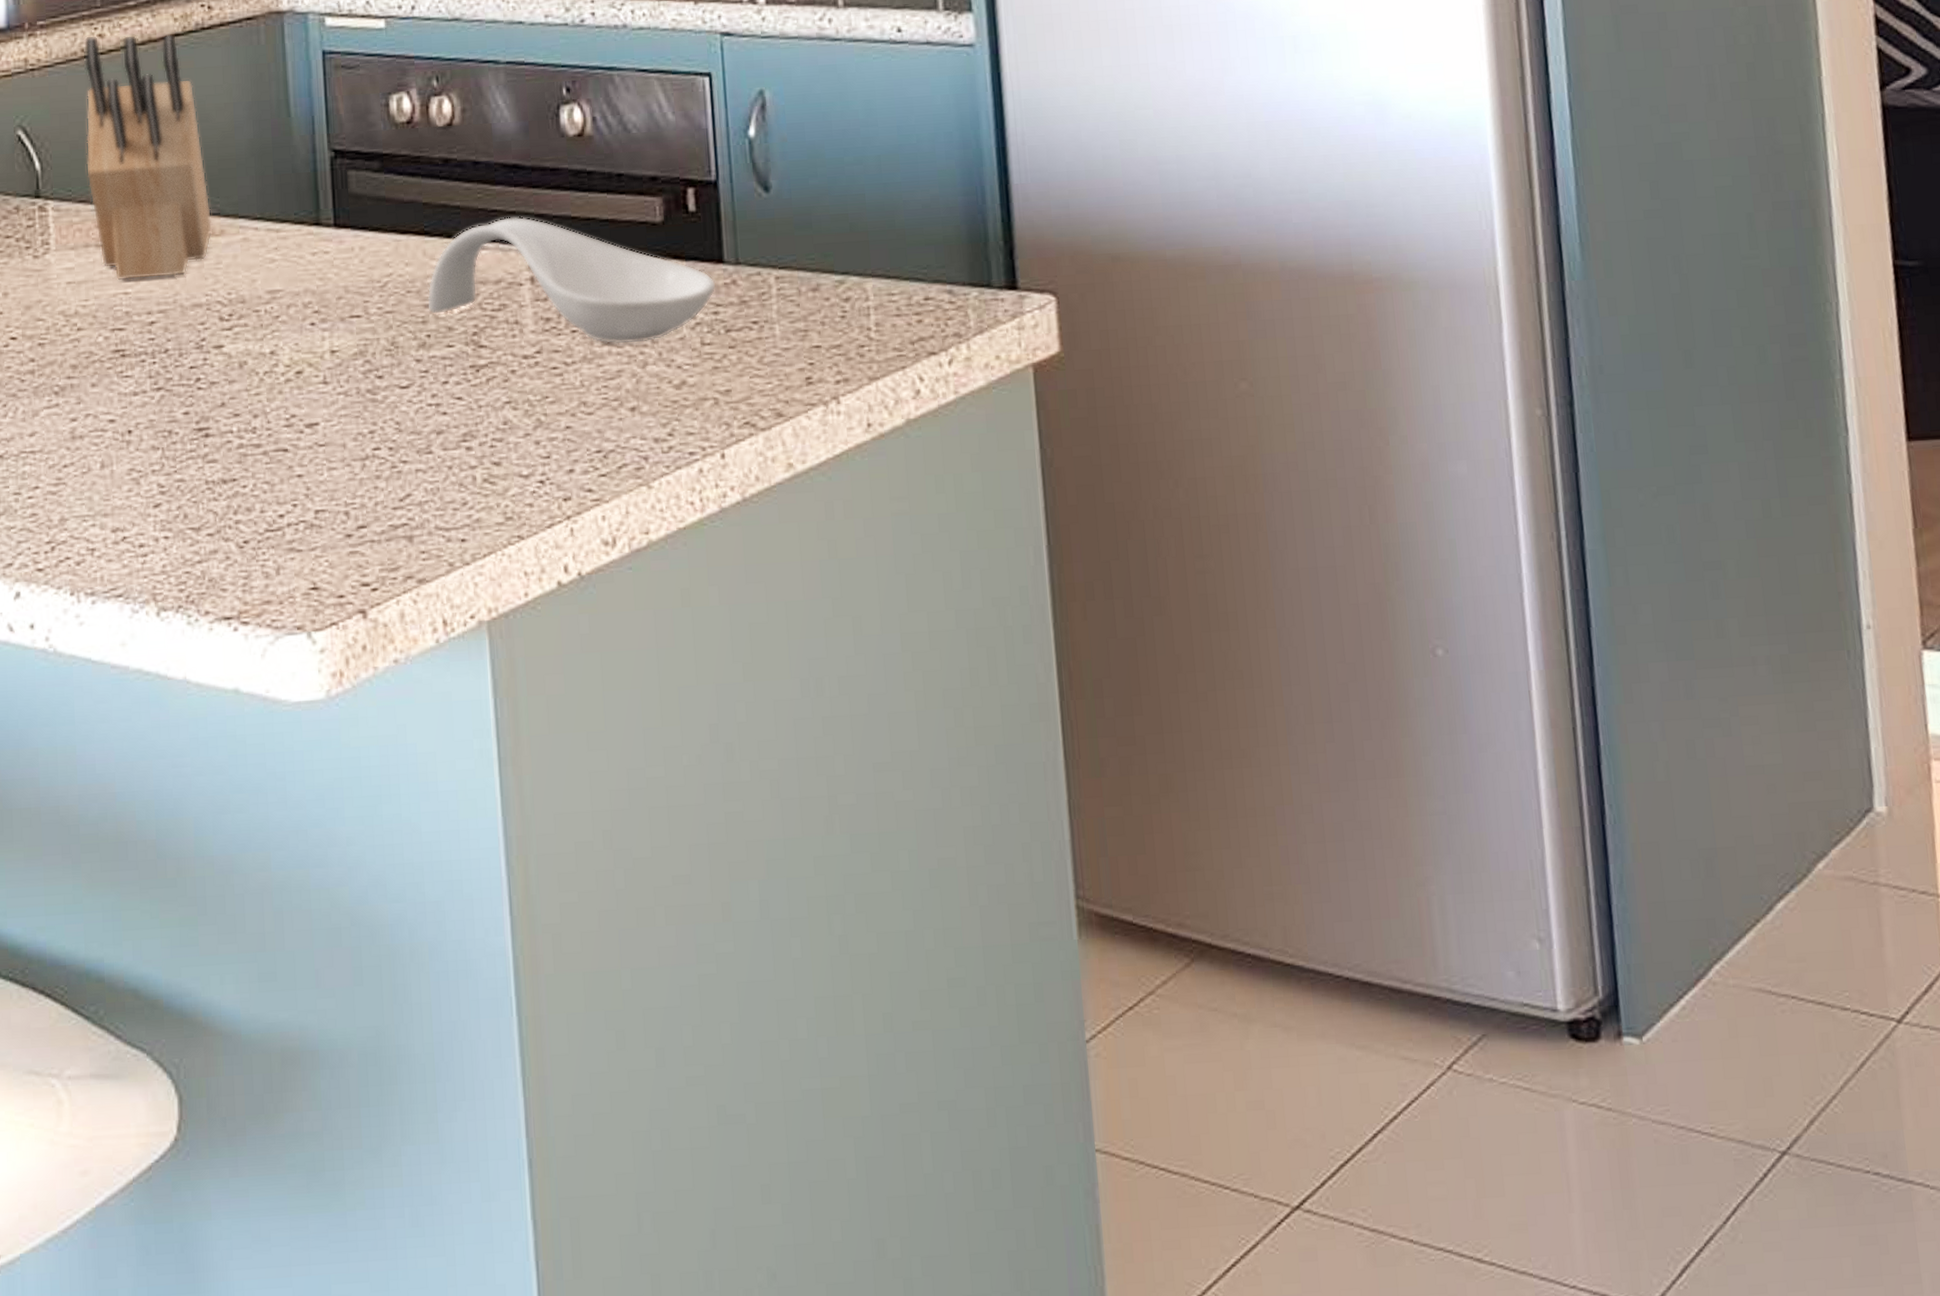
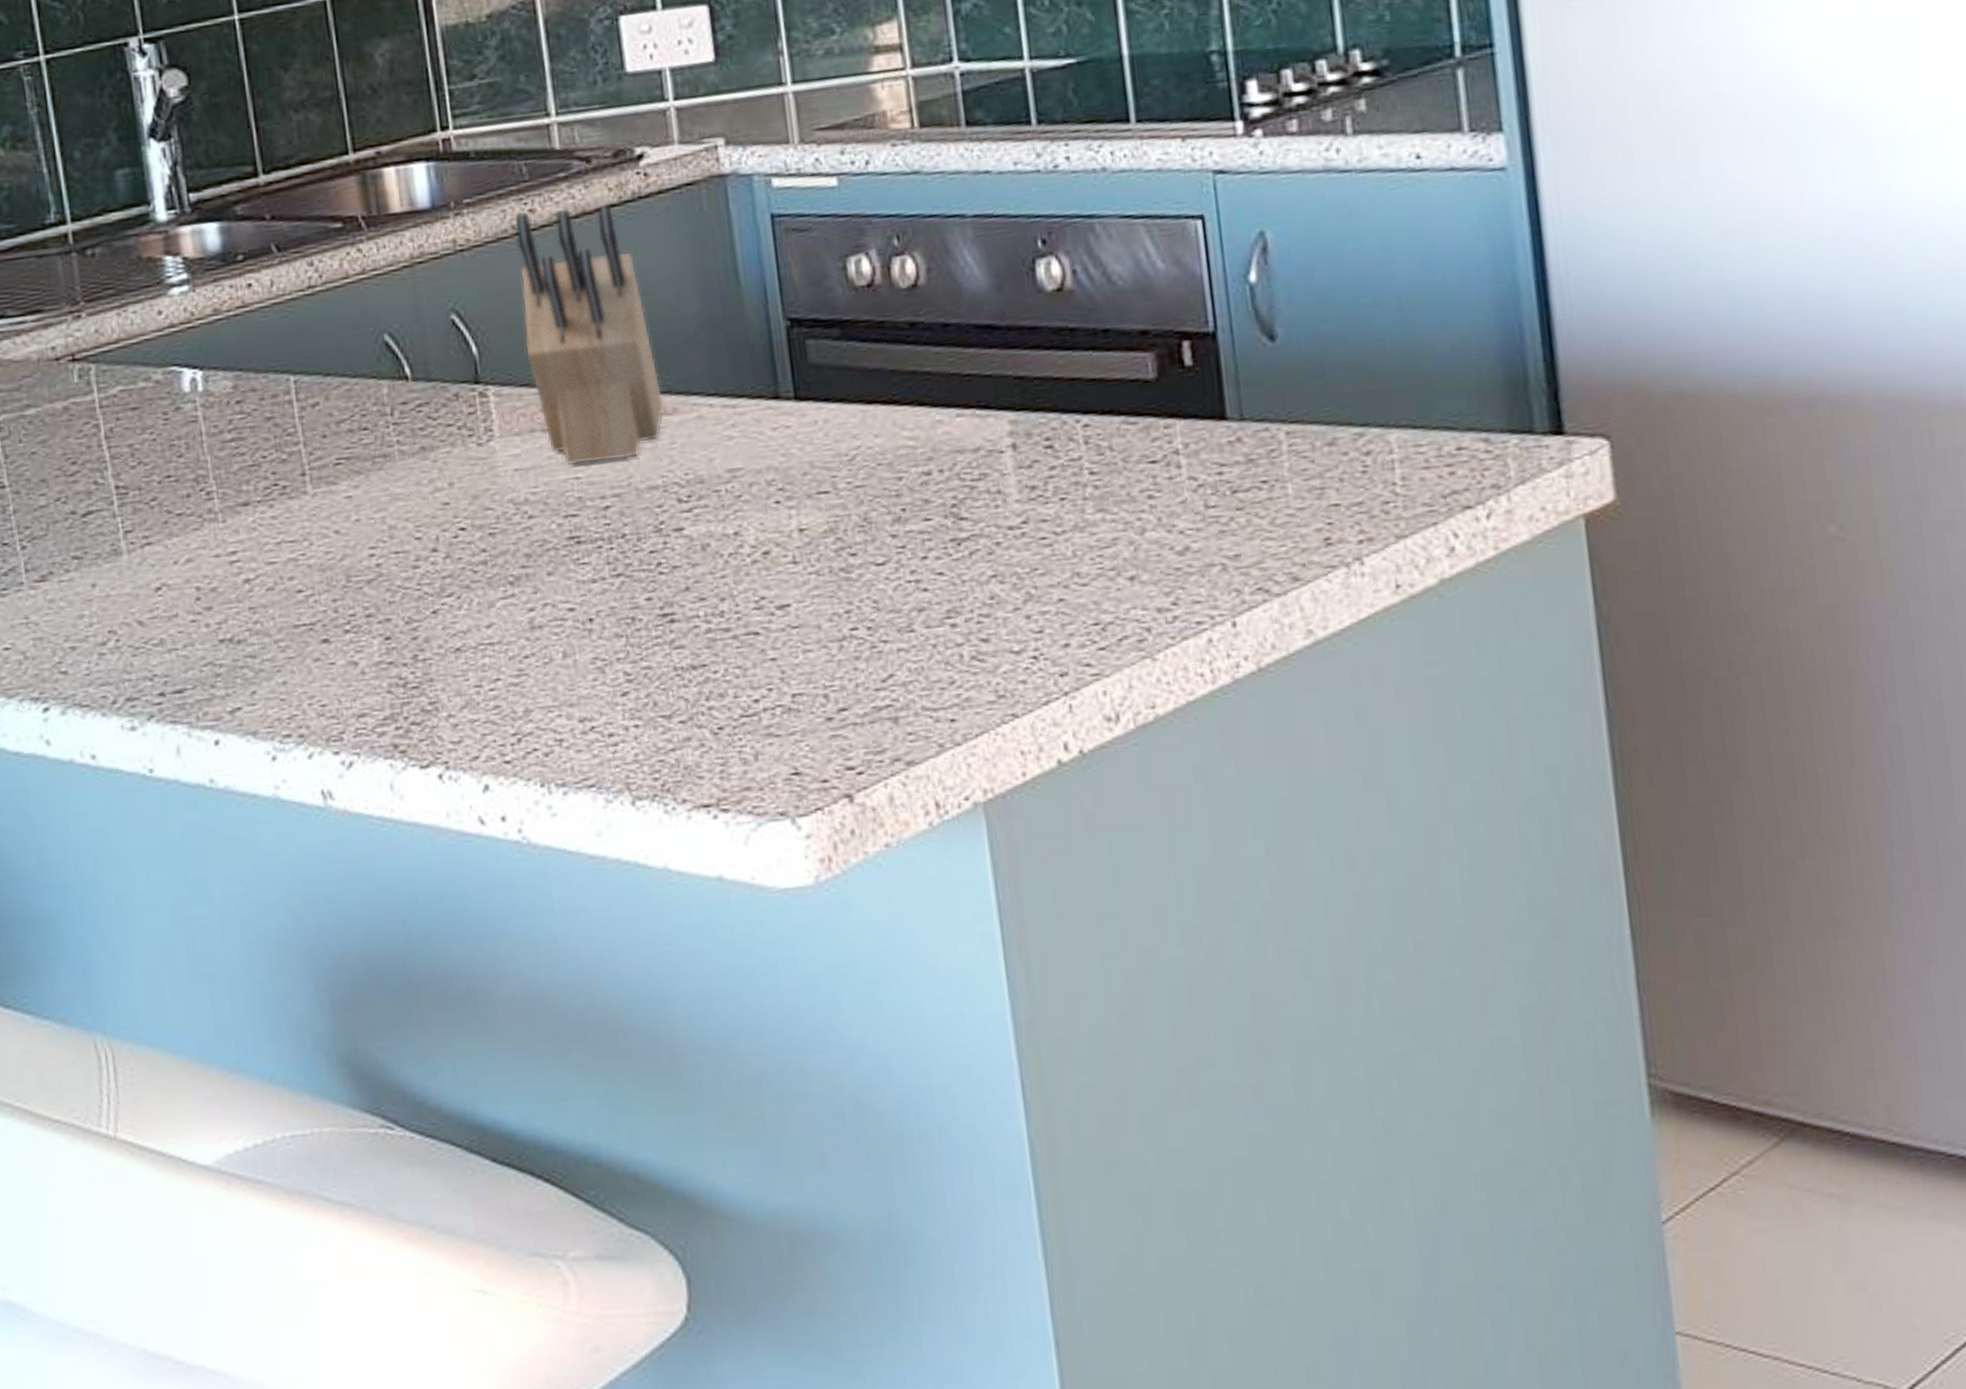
spoon rest: present [426,216,716,345] -> none [899,380,1219,511]

